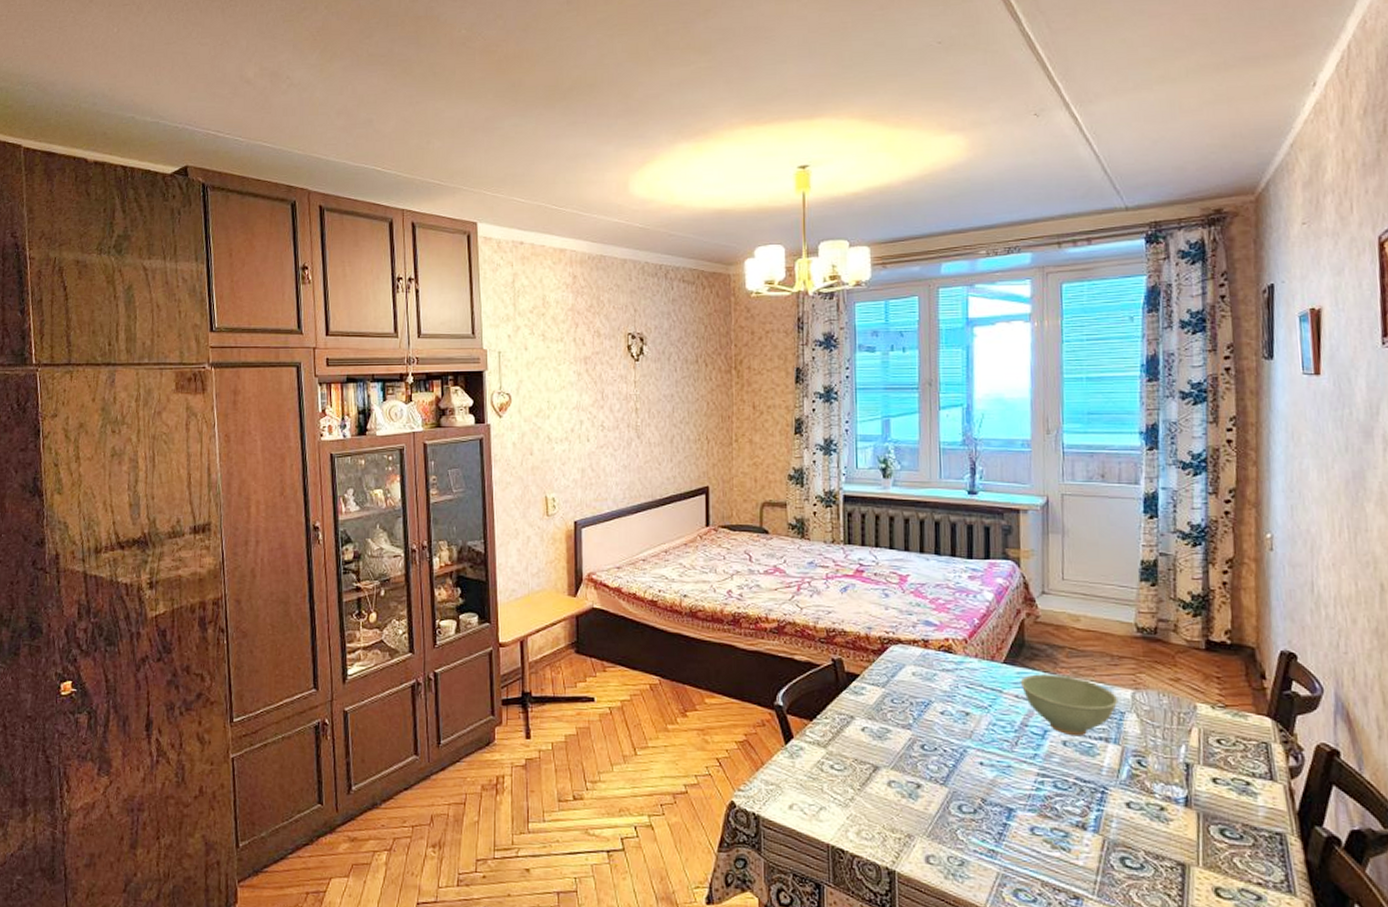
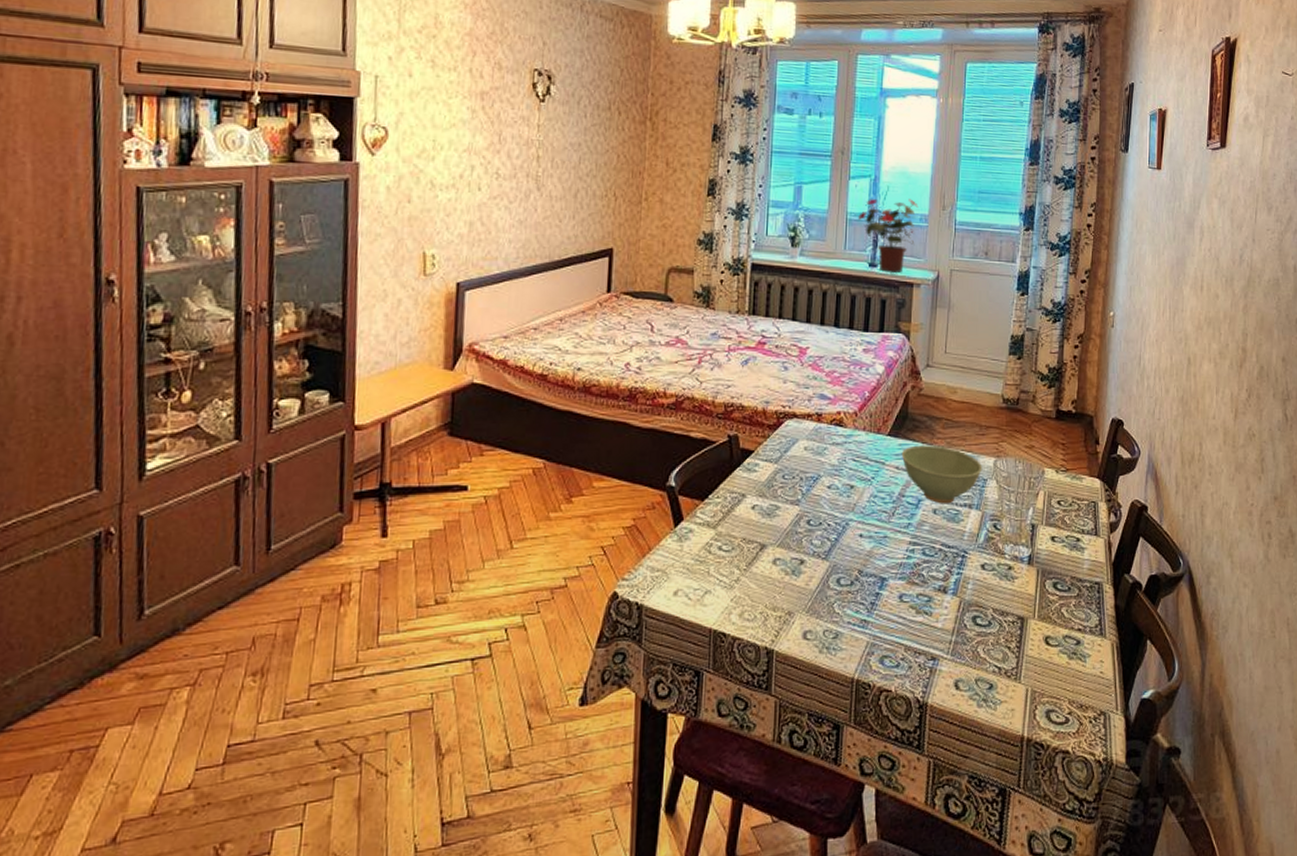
potted flower: none [952,425,1019,499] -> present [858,199,919,273]

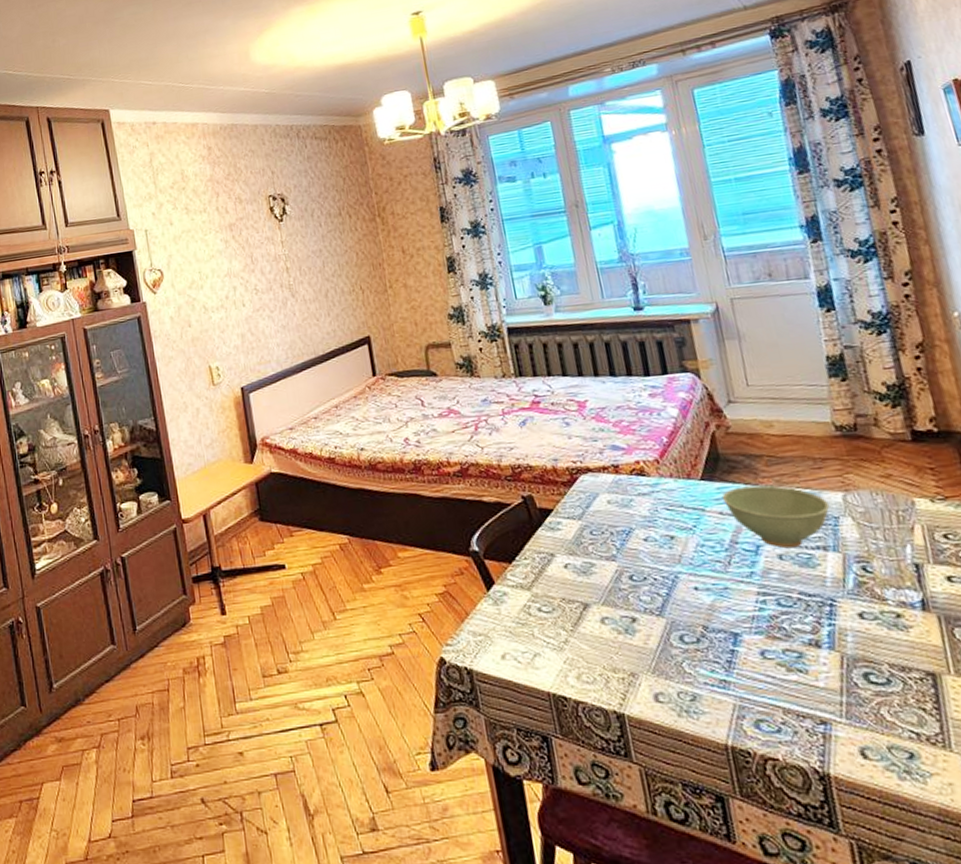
potted flower: present [858,199,919,273] -> none [609,235,681,314]

